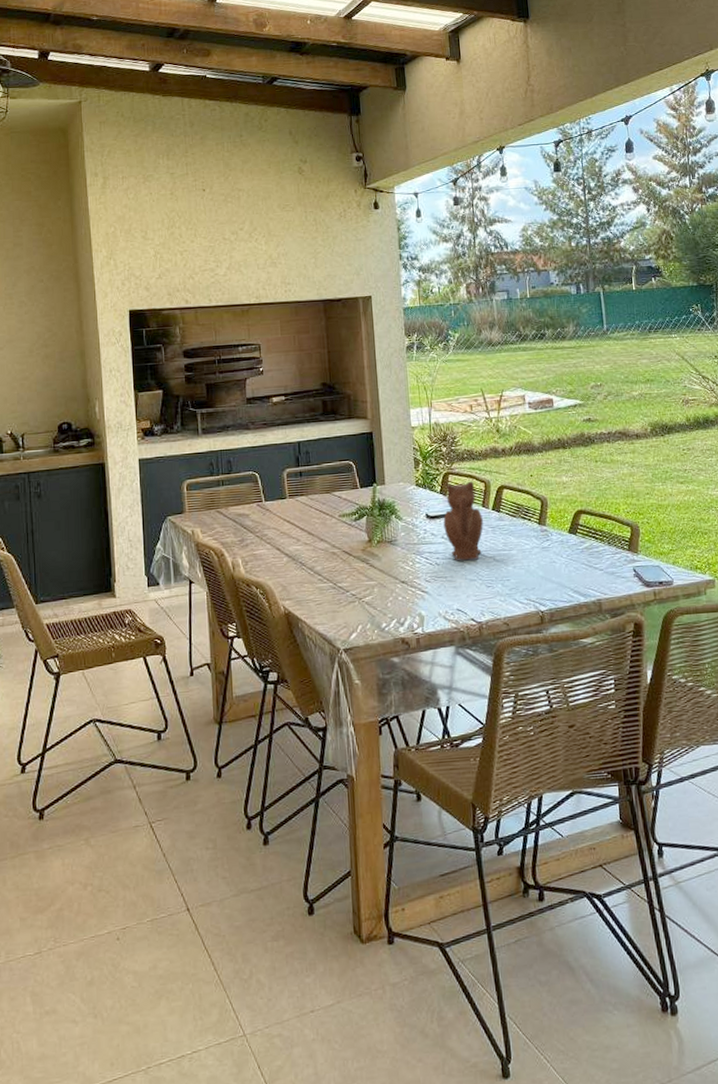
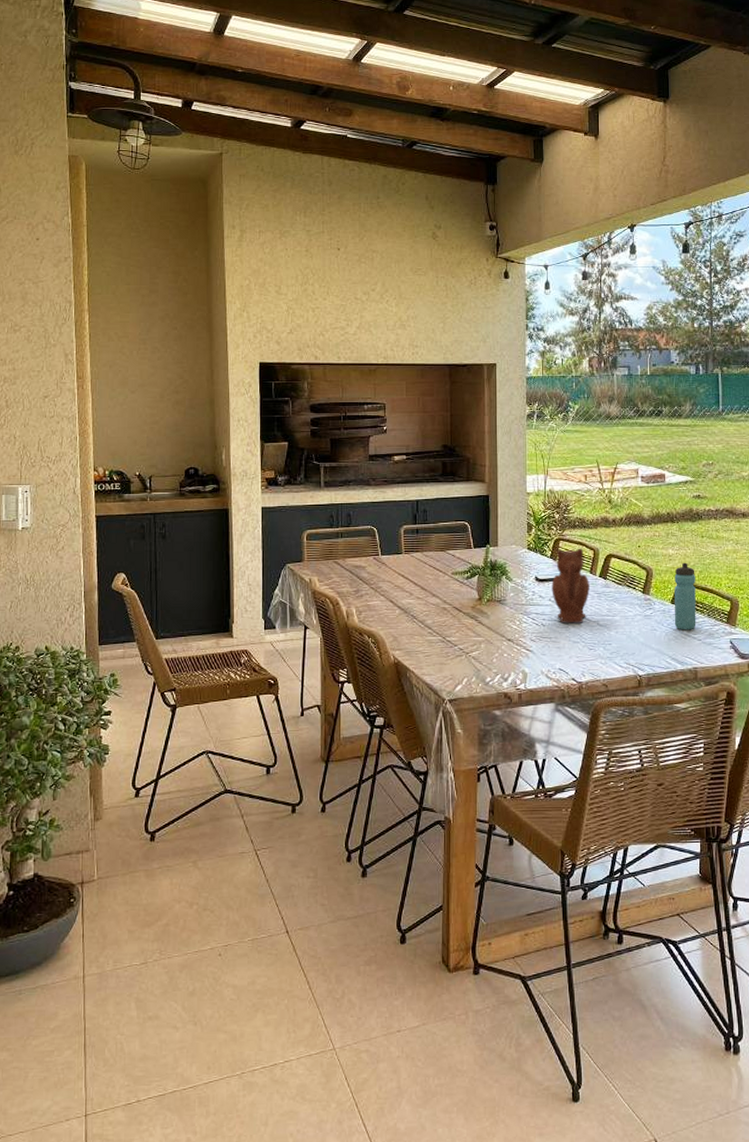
water bottle: none [570,489,597,561] -> present [674,562,696,630]

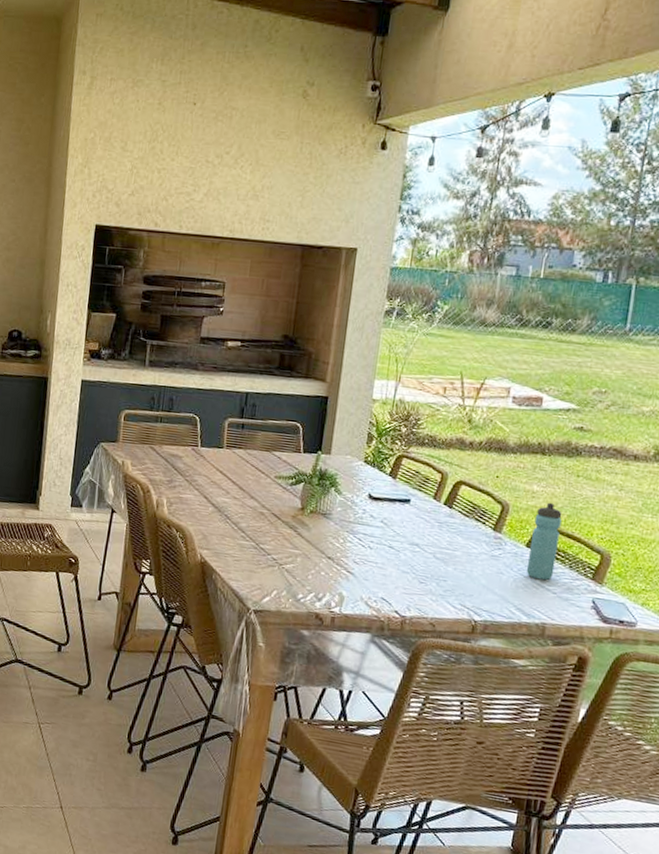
teapot: present [551,548,590,624] -> none [385,467,432,553]

